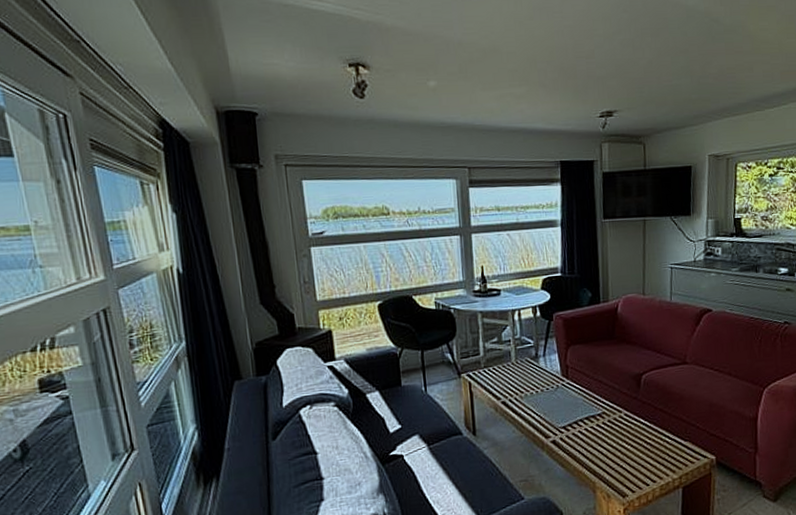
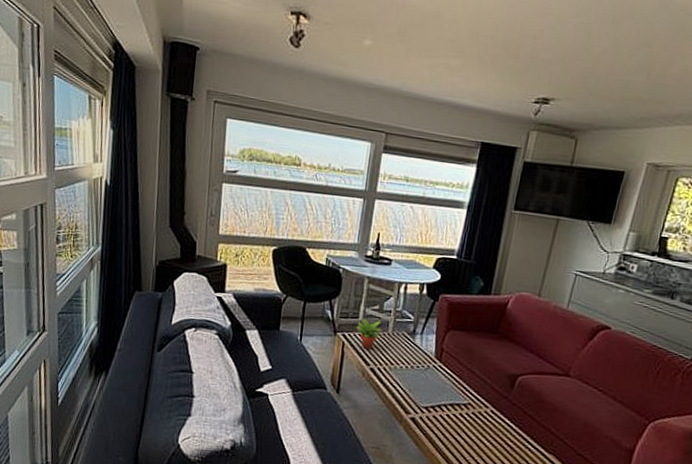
succulent plant: none [478,352,508,385] -> present [355,317,384,350]

